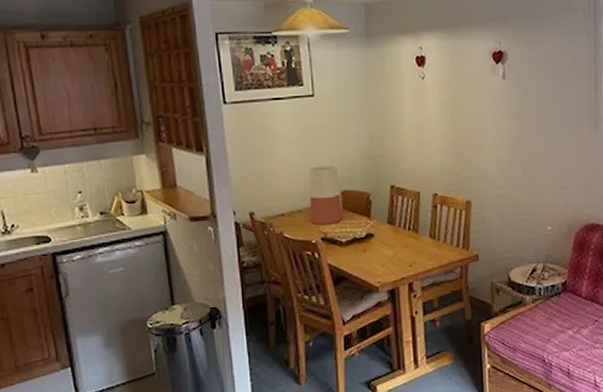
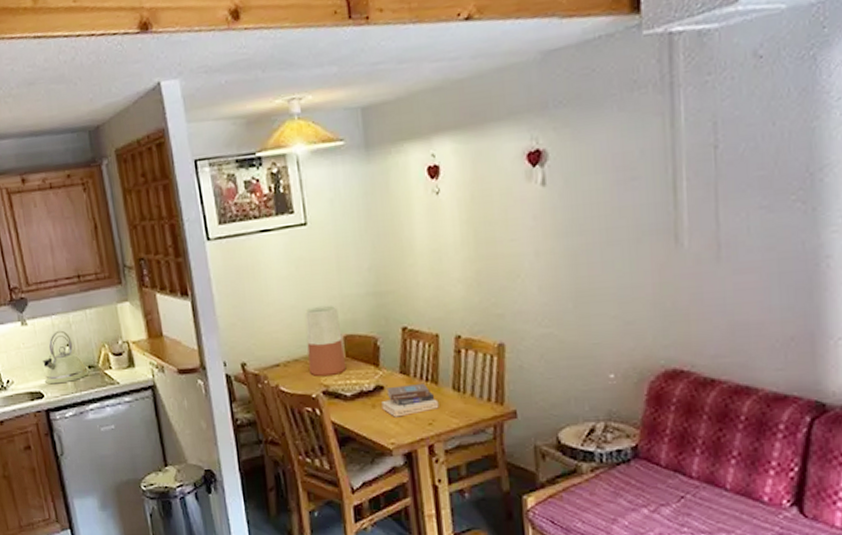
kettle: none [52,178,101,229] -> present [43,330,90,385]
books: none [371,231,418,260] -> present [381,382,439,417]

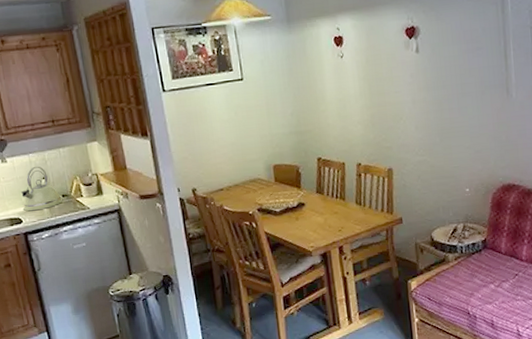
vase: present [304,305,347,378] -> none [242,141,276,198]
books: present [381,382,439,417] -> none [303,199,346,227]

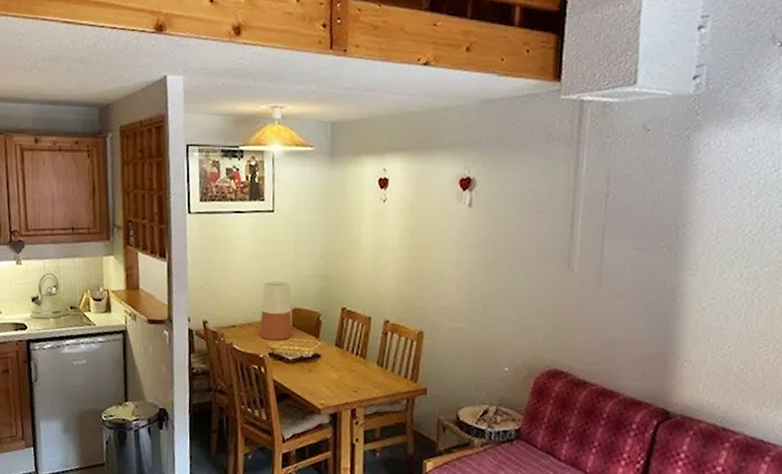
vase: none [242,141,276,198] -> present [260,280,292,342]

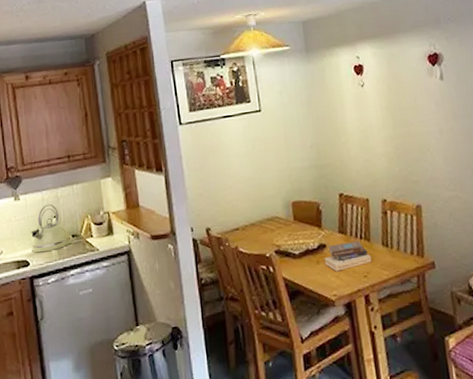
vase: present [260,280,292,342] -> none [259,176,295,239]
books: none [317,356,364,383] -> present [324,240,372,272]

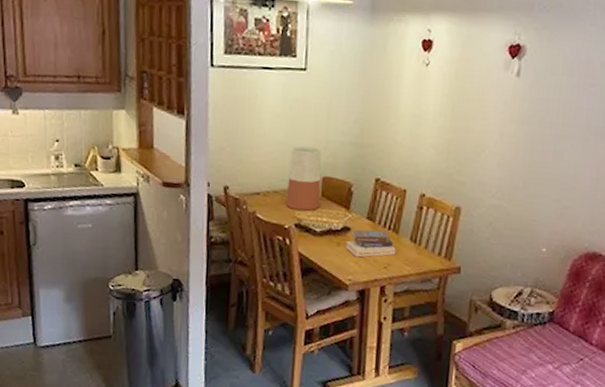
kettle: present [31,203,73,254] -> none [28,125,75,177]
vase: none [259,176,295,239] -> present [286,145,322,212]

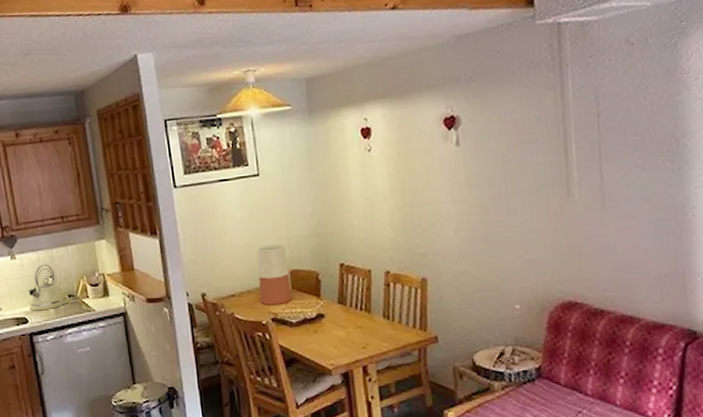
kettle: none [28,125,75,177] -> present [28,263,69,311]
books: present [346,229,396,258] -> none [322,311,372,342]

